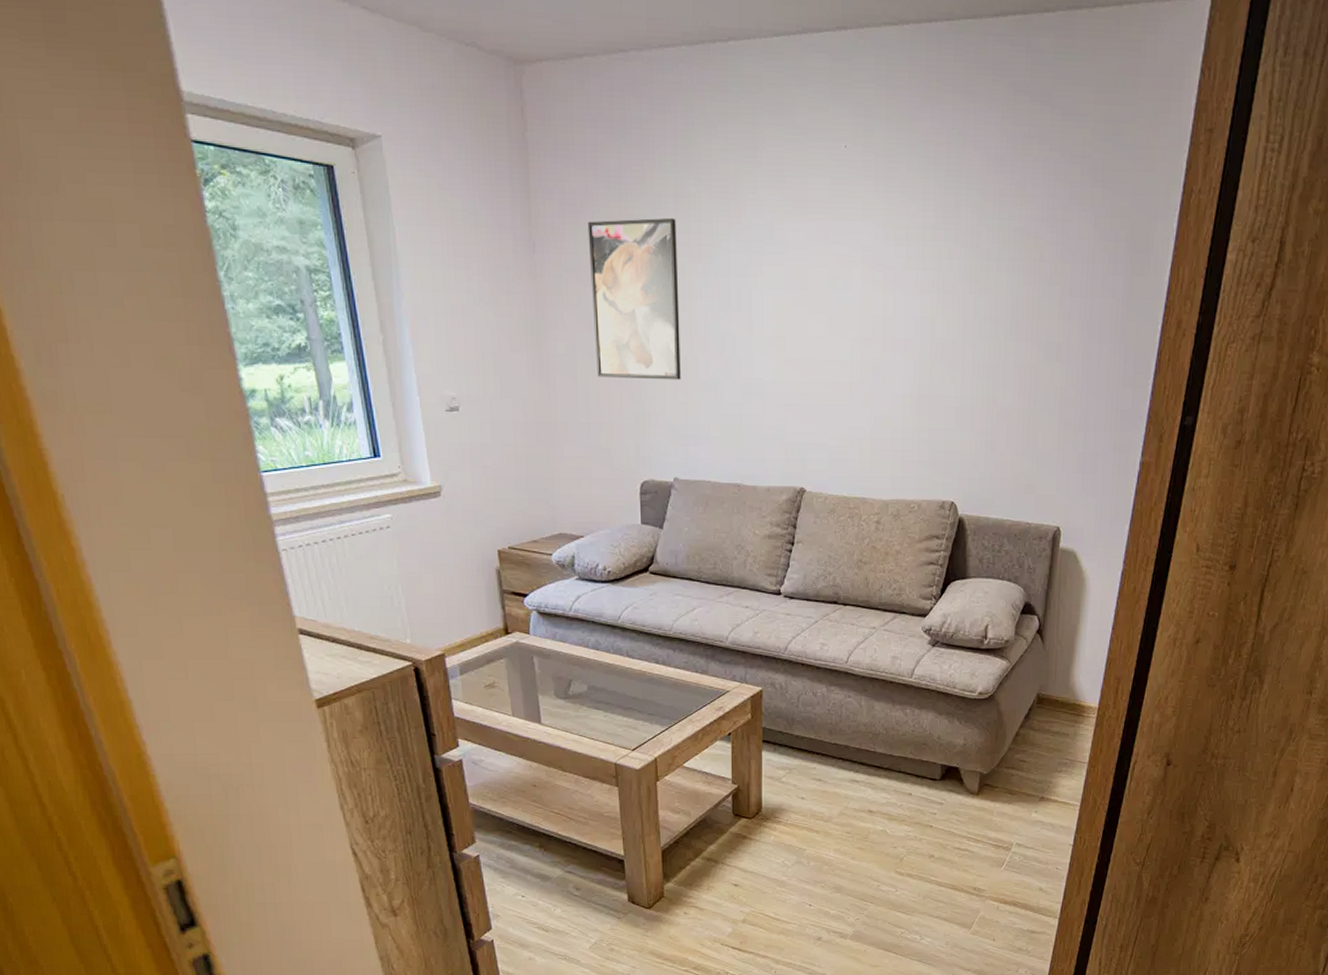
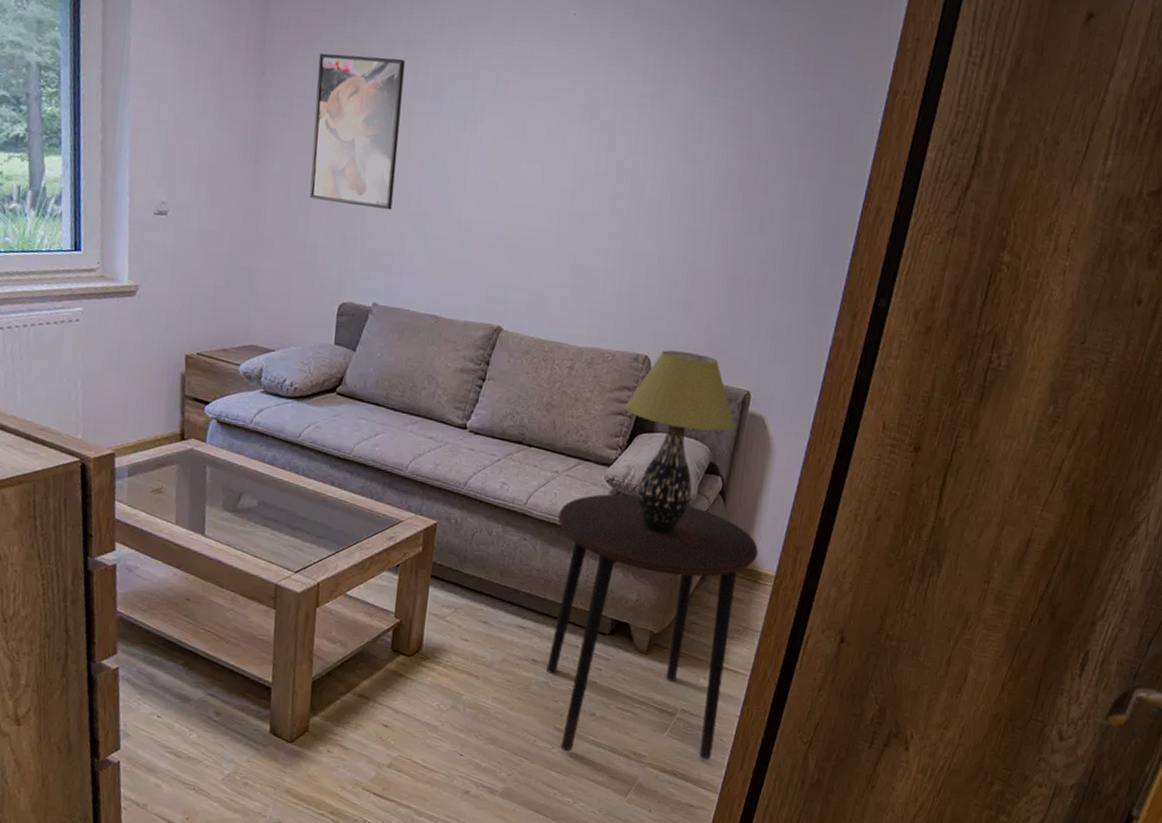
side table: none [879,643,1080,892] -> present [546,493,759,760]
table lamp: none [935,494,1046,677] -> present [624,350,734,534]

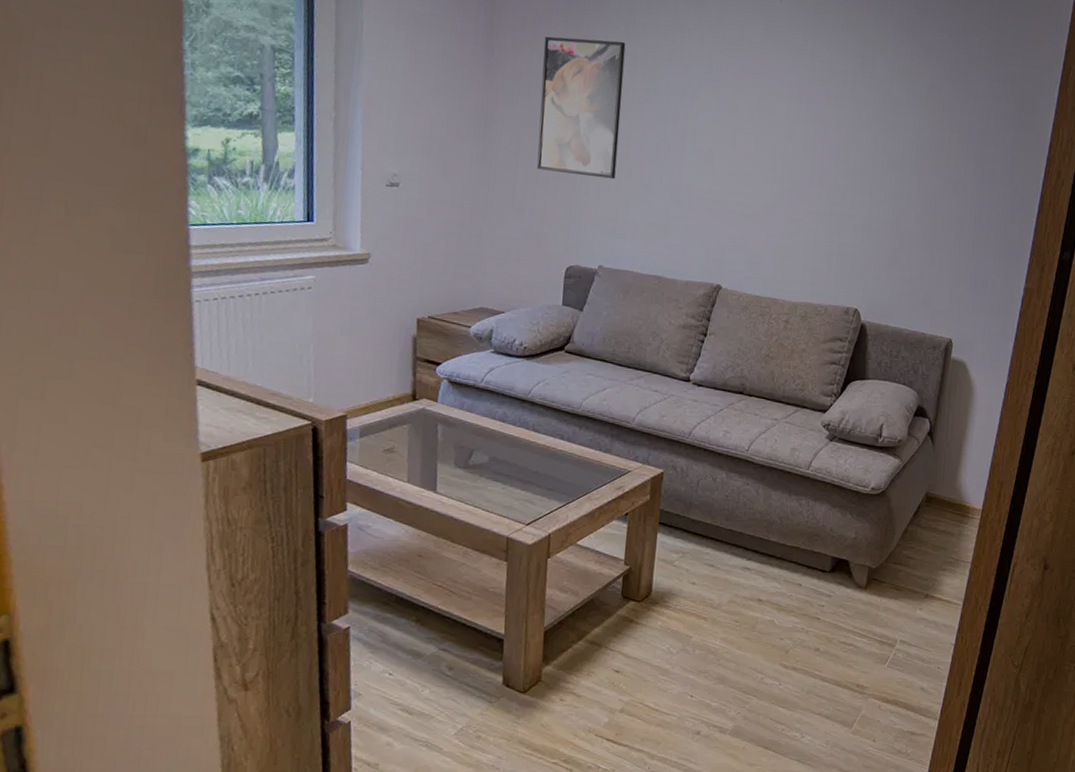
side table: present [546,493,759,760] -> none [771,438,966,688]
table lamp: present [624,350,734,534] -> none [837,303,939,474]

